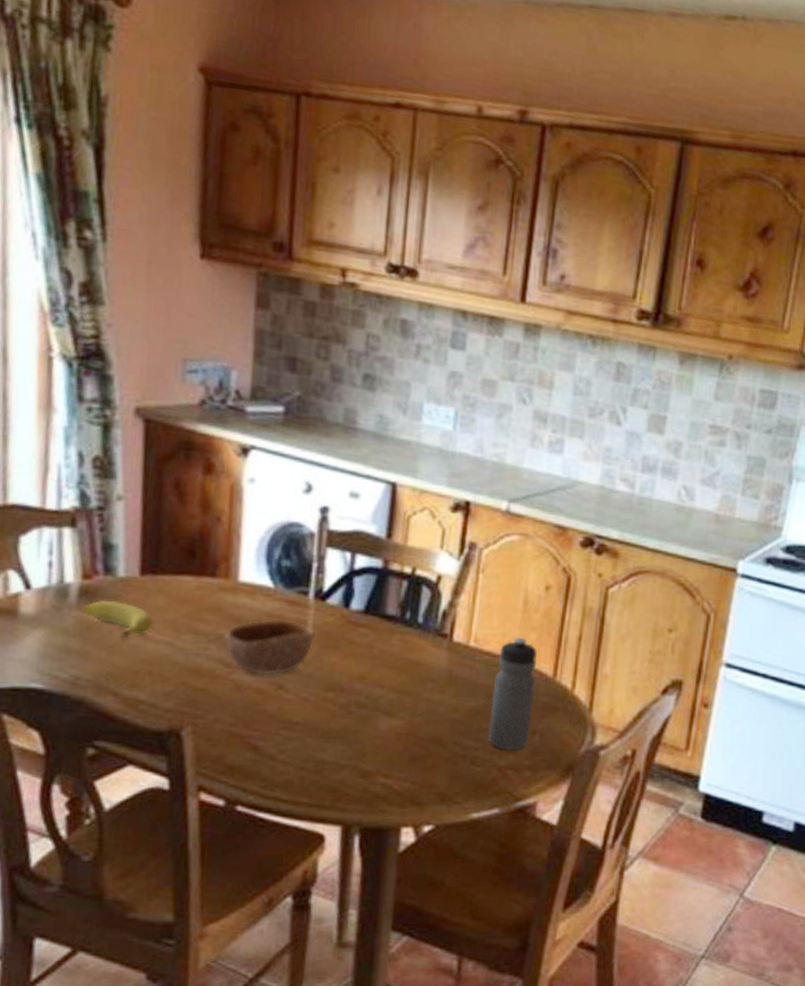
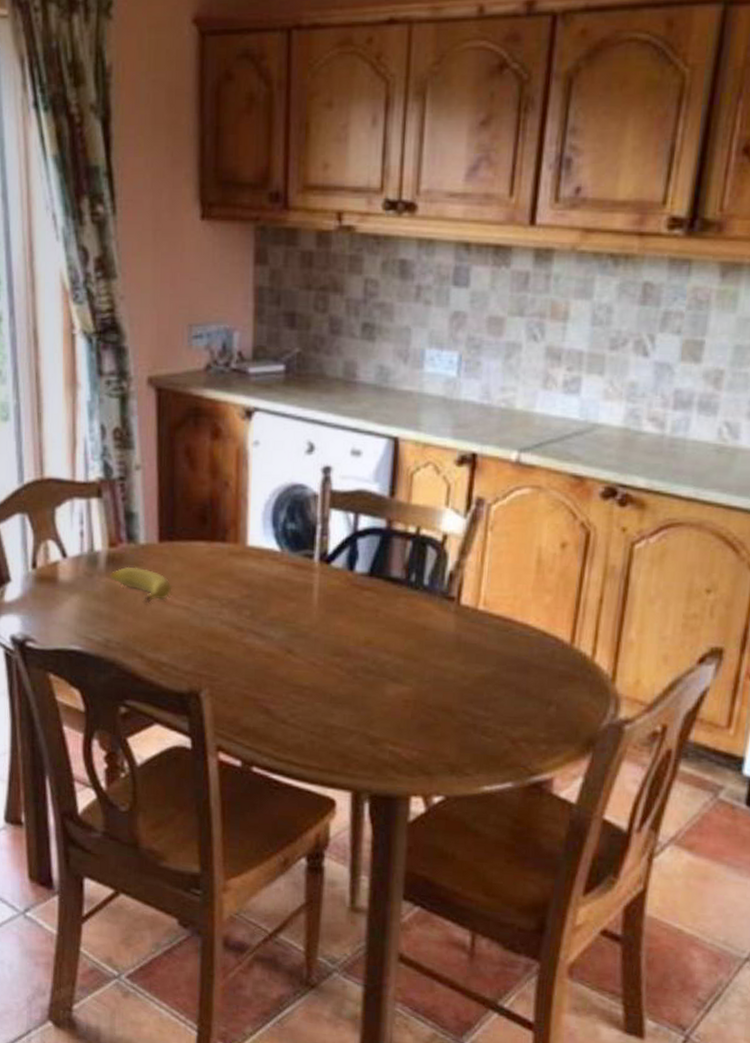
bowl: present [224,618,315,676] -> none [235,582,321,640]
water bottle: present [487,637,537,751] -> none [498,599,553,722]

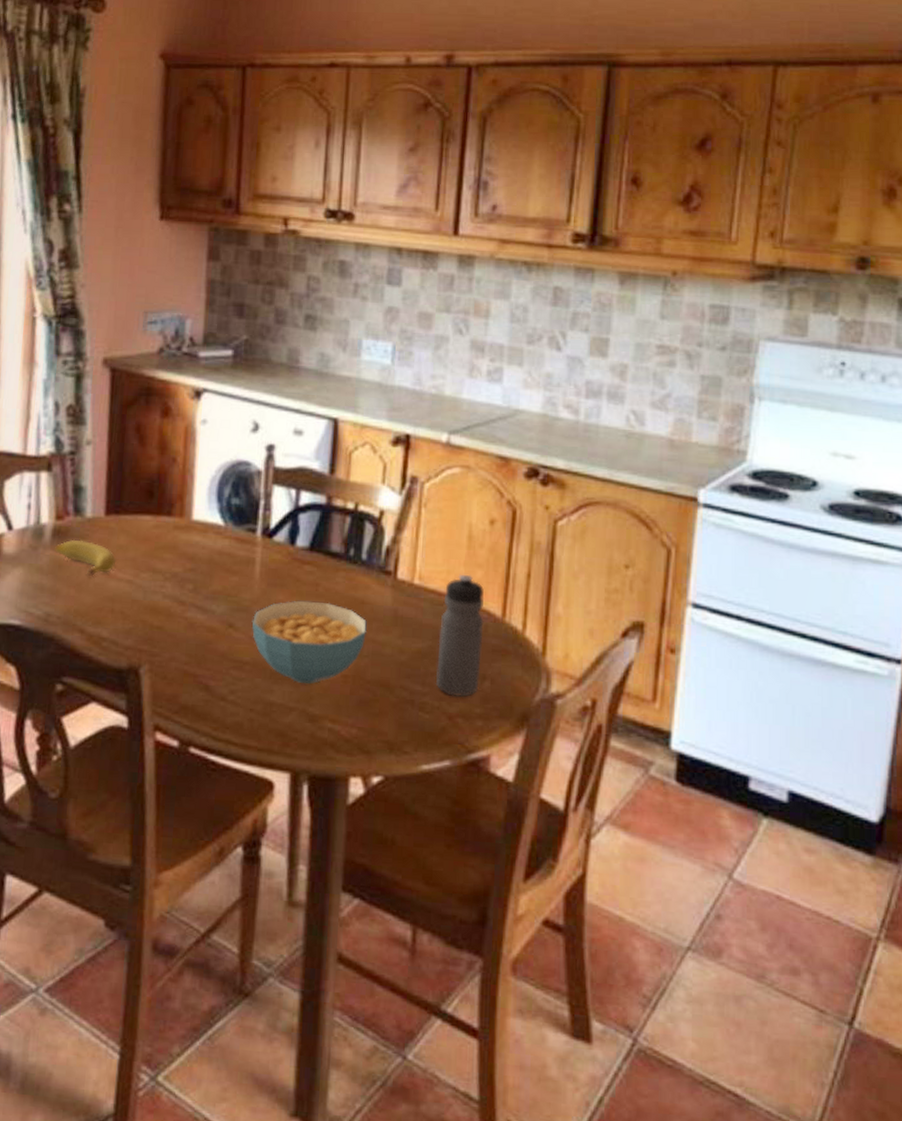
cereal bowl: none [311,626,429,708] -> present [252,600,367,684]
water bottle: none [498,599,553,722] -> present [435,574,485,697]

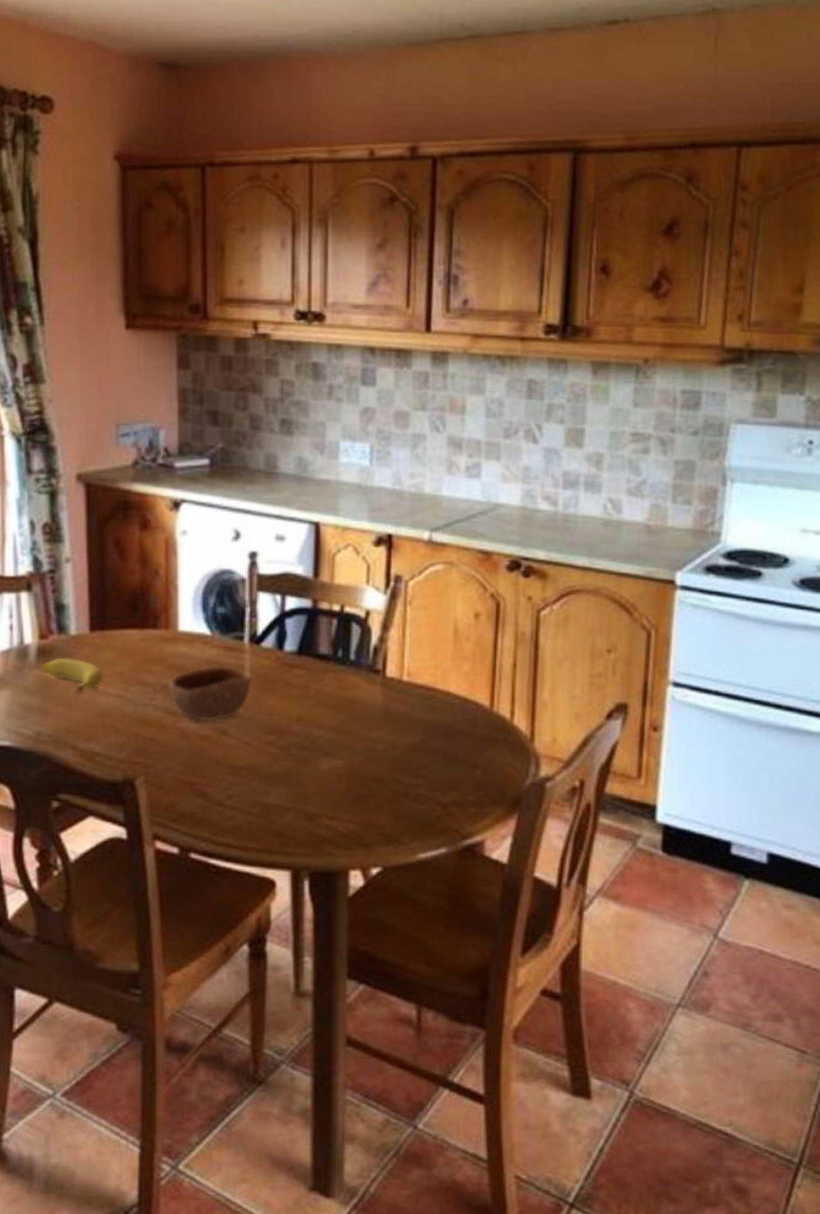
bowl: none [179,556,263,614] -> present [168,665,253,722]
cereal bowl: present [252,600,367,684] -> none [244,703,358,783]
water bottle: present [435,574,485,697] -> none [428,668,473,787]

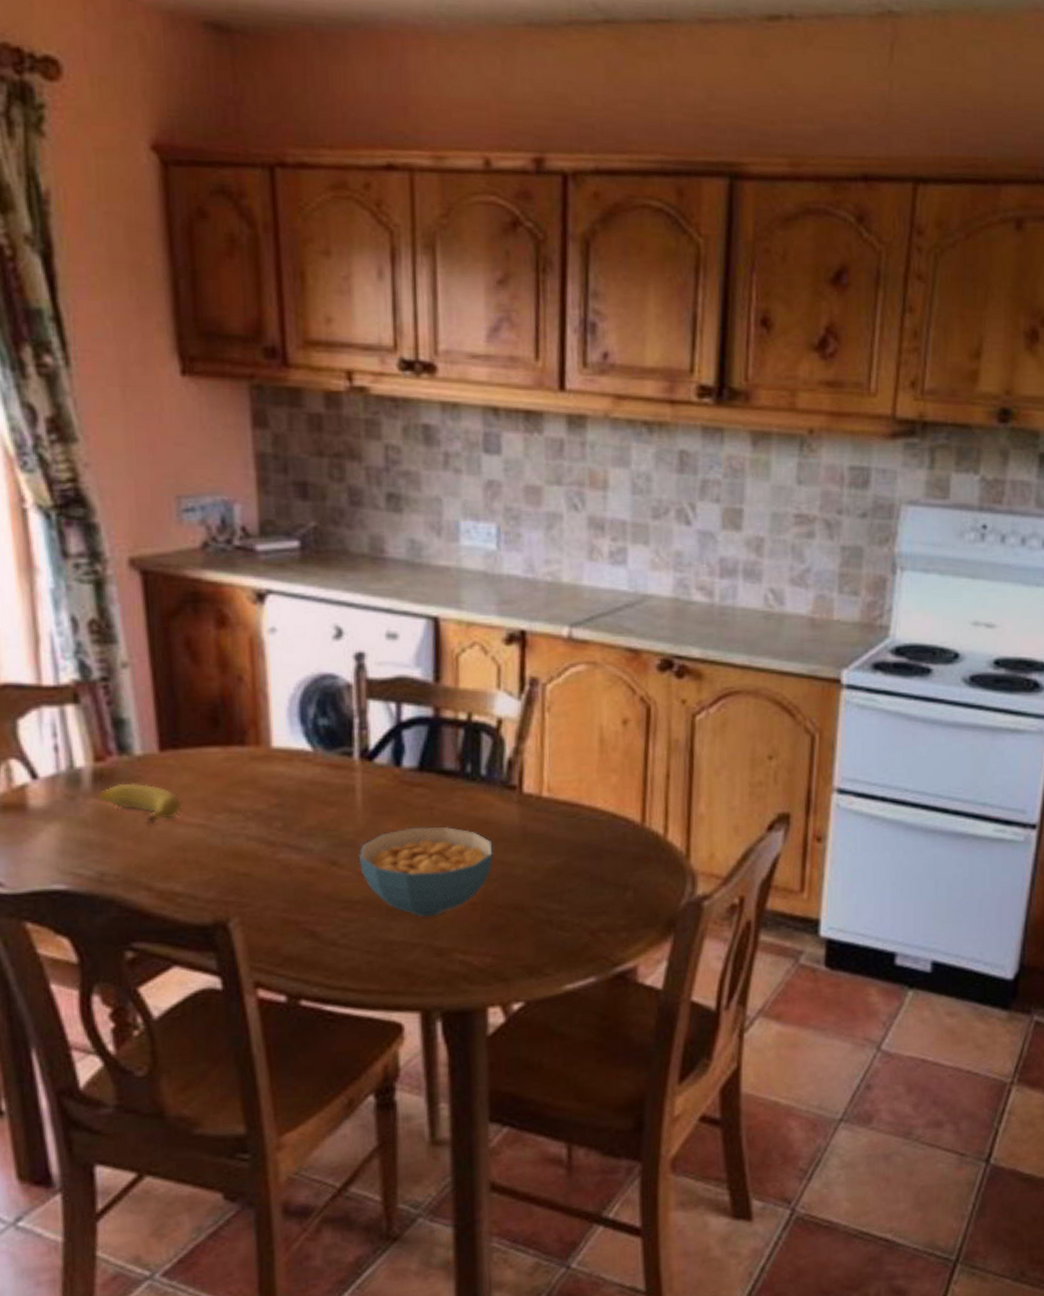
bowl: present [168,665,253,722] -> none [263,785,366,852]
cereal bowl: none [244,703,358,783] -> present [358,826,493,916]

